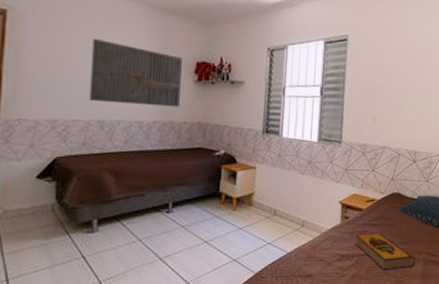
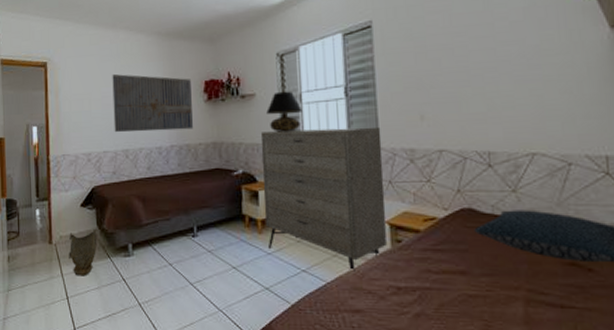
bag: none [14,203,55,255] -> present [69,228,97,276]
dresser: none [240,117,344,243] -> present [260,126,386,272]
table lamp: none [253,82,284,120] -> present [266,91,303,133]
hardback book: present [355,232,416,271] -> none [414,260,512,311]

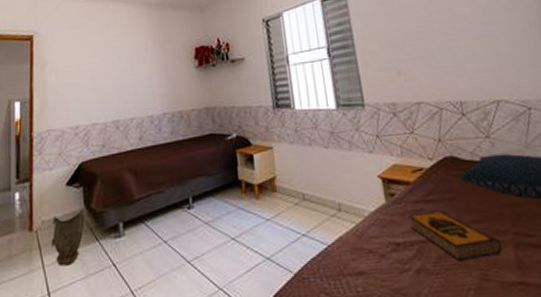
wall art: present [112,73,193,133] -> none [102,44,185,103]
dresser: present [260,126,386,272] -> none [251,83,381,231]
table lamp: present [266,91,303,133] -> none [256,54,290,94]
hardback book: none [414,260,512,311] -> present [409,210,503,262]

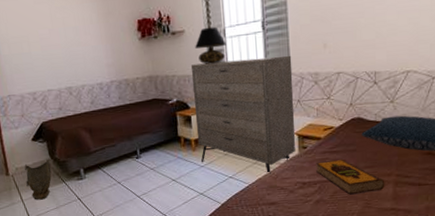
dresser: none [251,83,381,231] -> present [190,55,295,174]
table lamp: none [256,54,290,94] -> present [195,26,226,65]

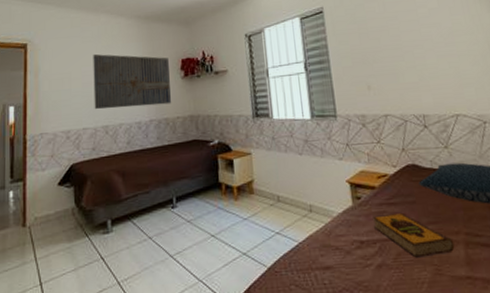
bag: present [24,159,52,200] -> none [44,207,75,259]
wall art: none [48,15,130,72] -> present [93,53,171,110]
dresser: present [190,55,295,174] -> none [233,96,348,230]
table lamp: present [195,26,226,65] -> none [238,67,270,104]

